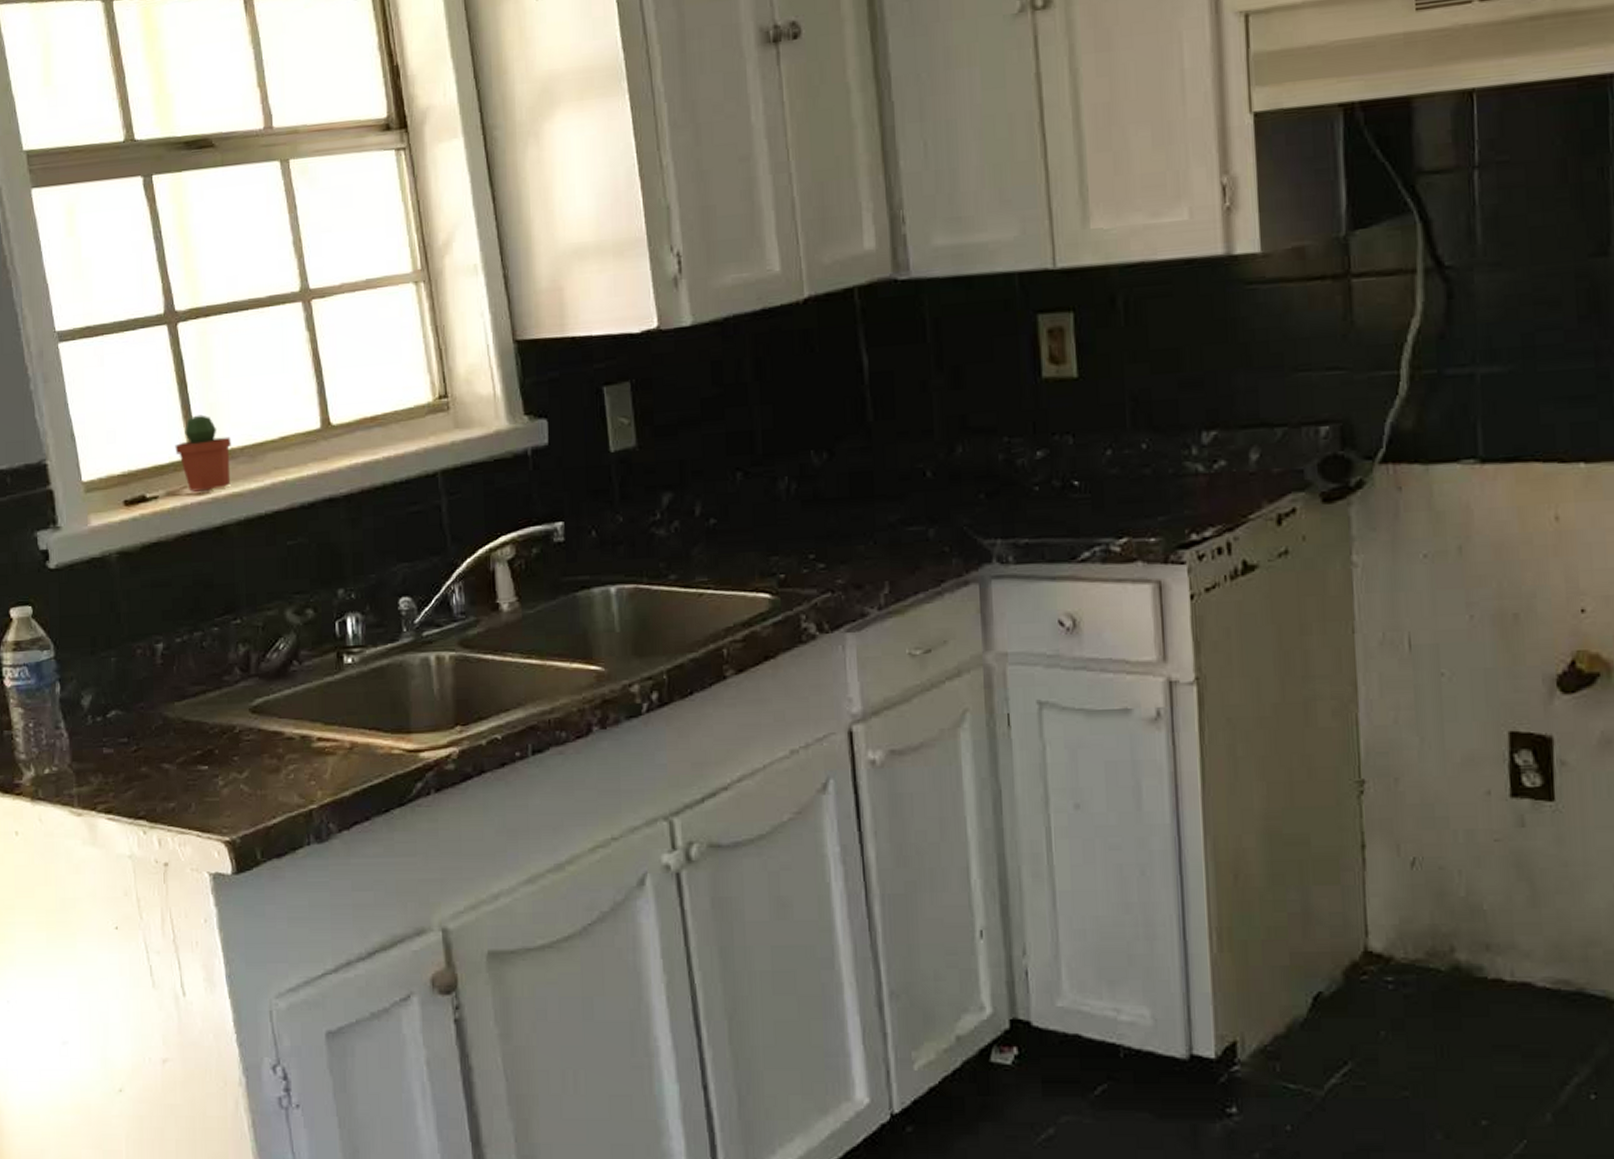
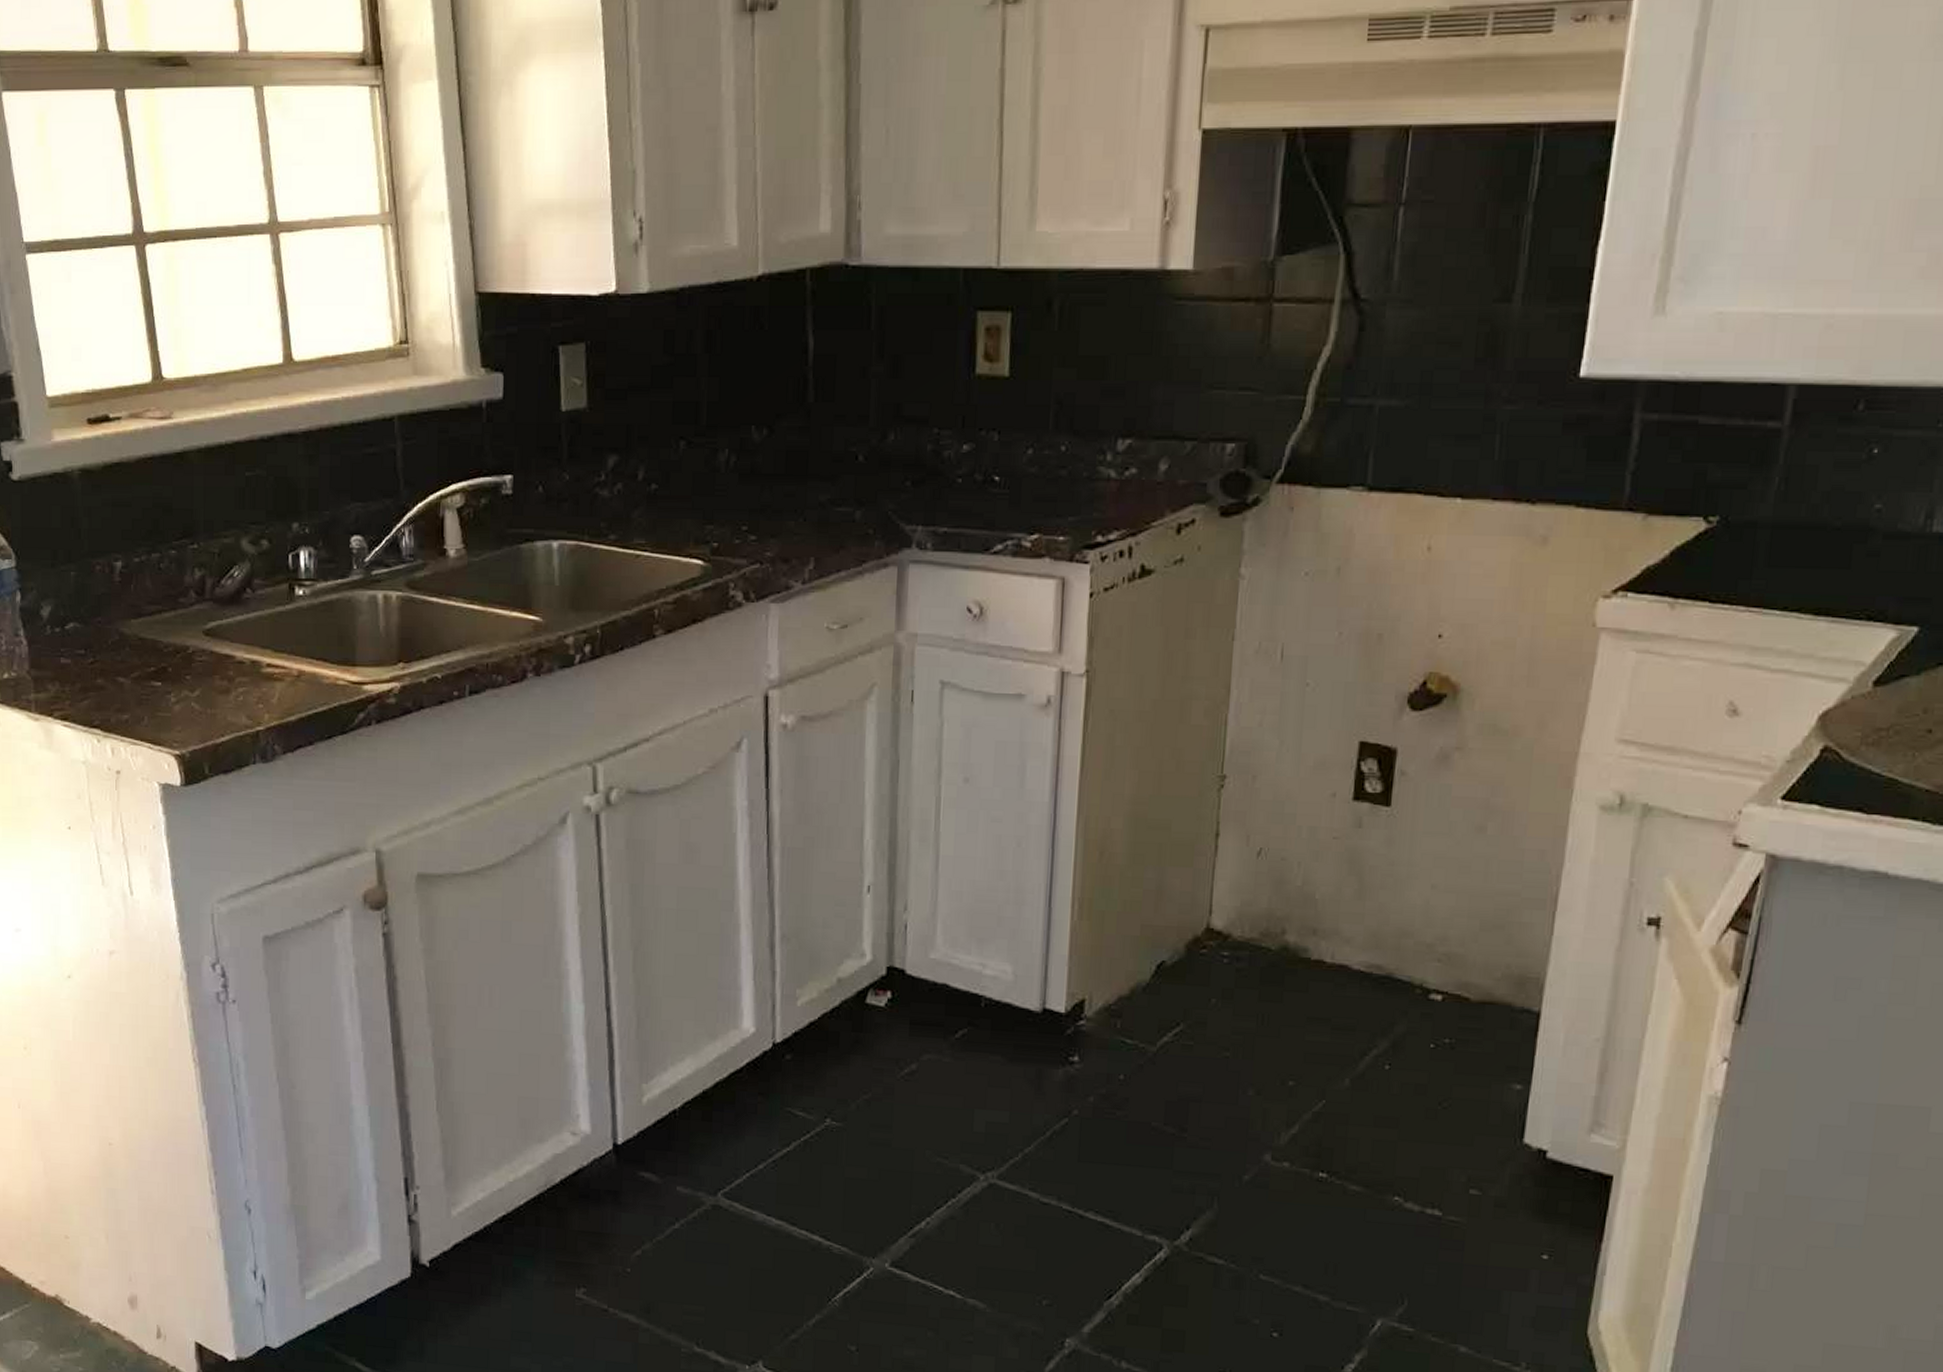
succulent plant: present [175,415,231,492] -> none [139,339,194,416]

